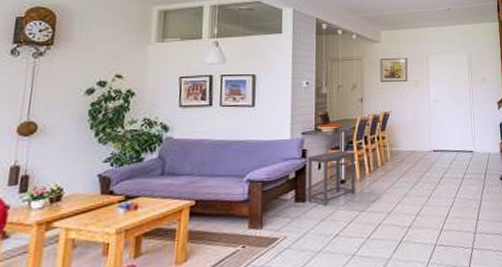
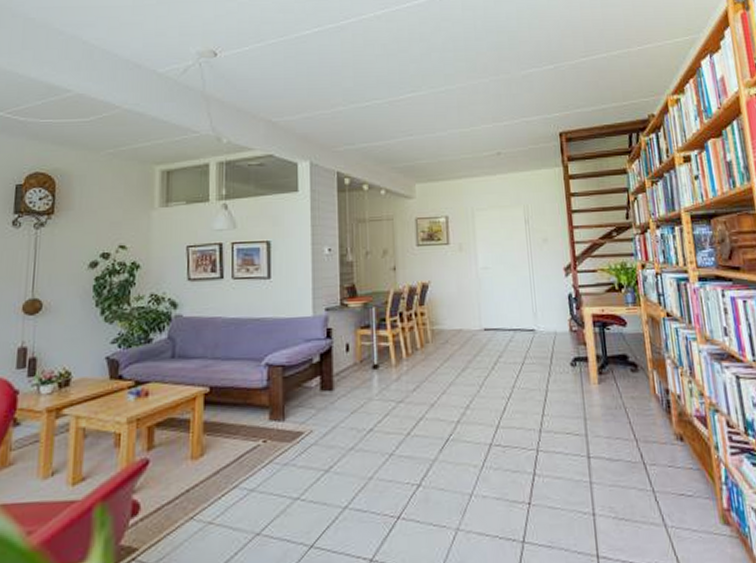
side table: present [307,150,355,206] -> none [333,329,391,395]

